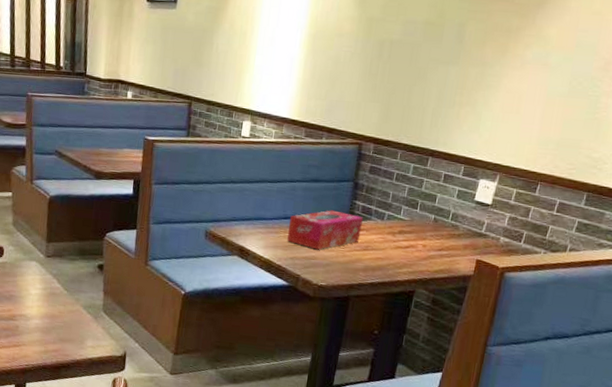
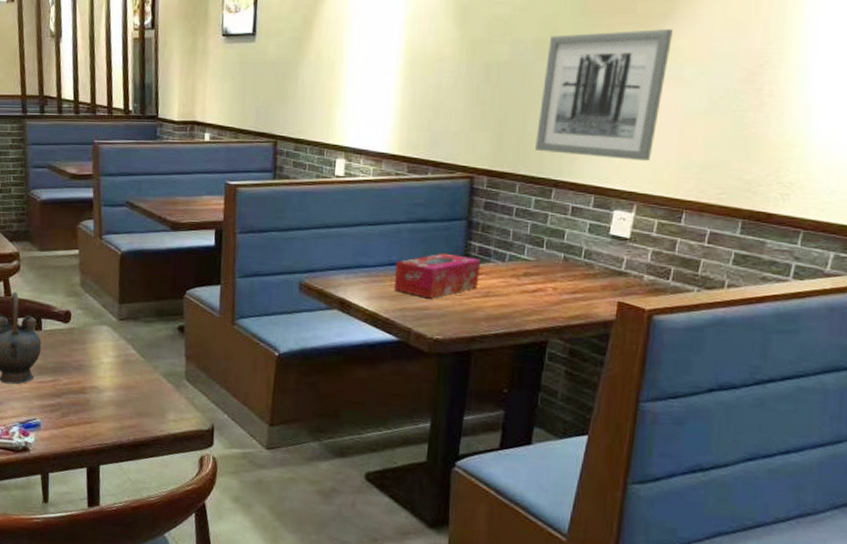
wall art: none [417,17,544,137] -> present [535,29,673,162]

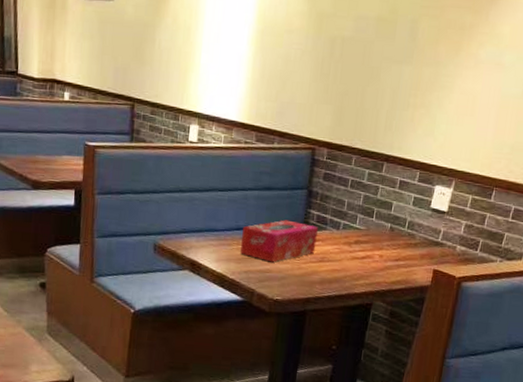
wall art: present [535,29,673,162] -> none [371,14,498,141]

